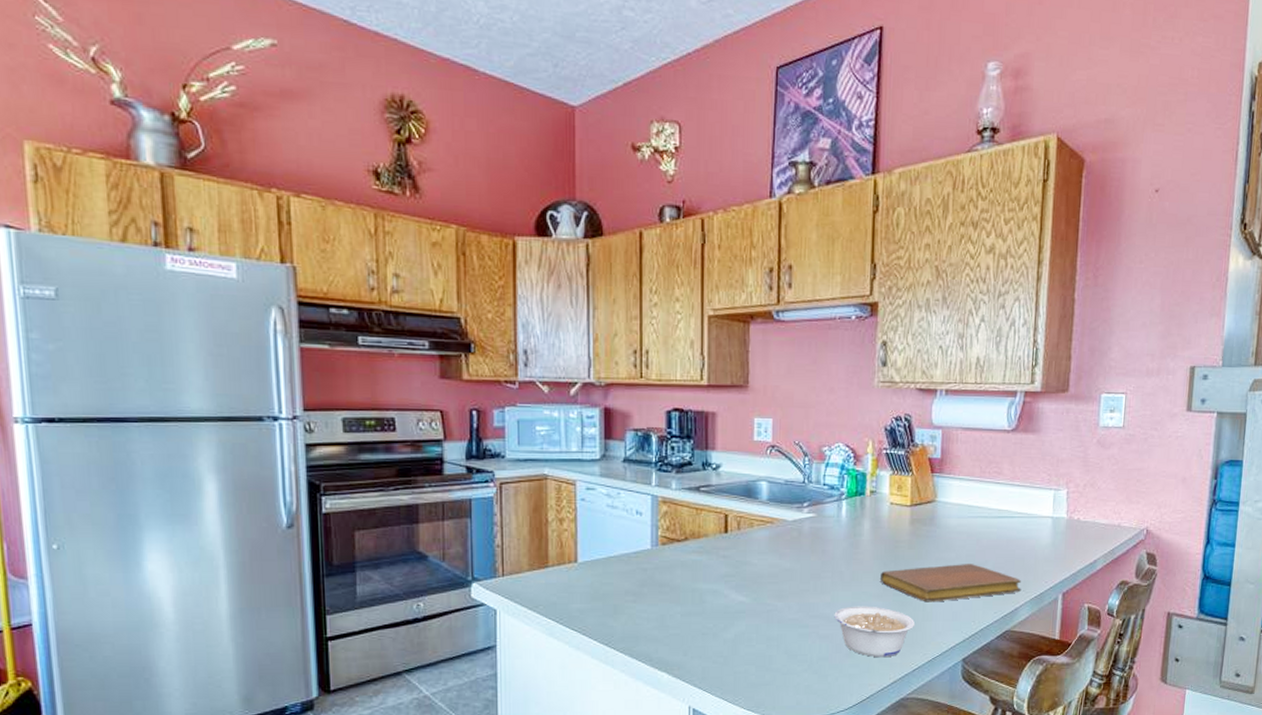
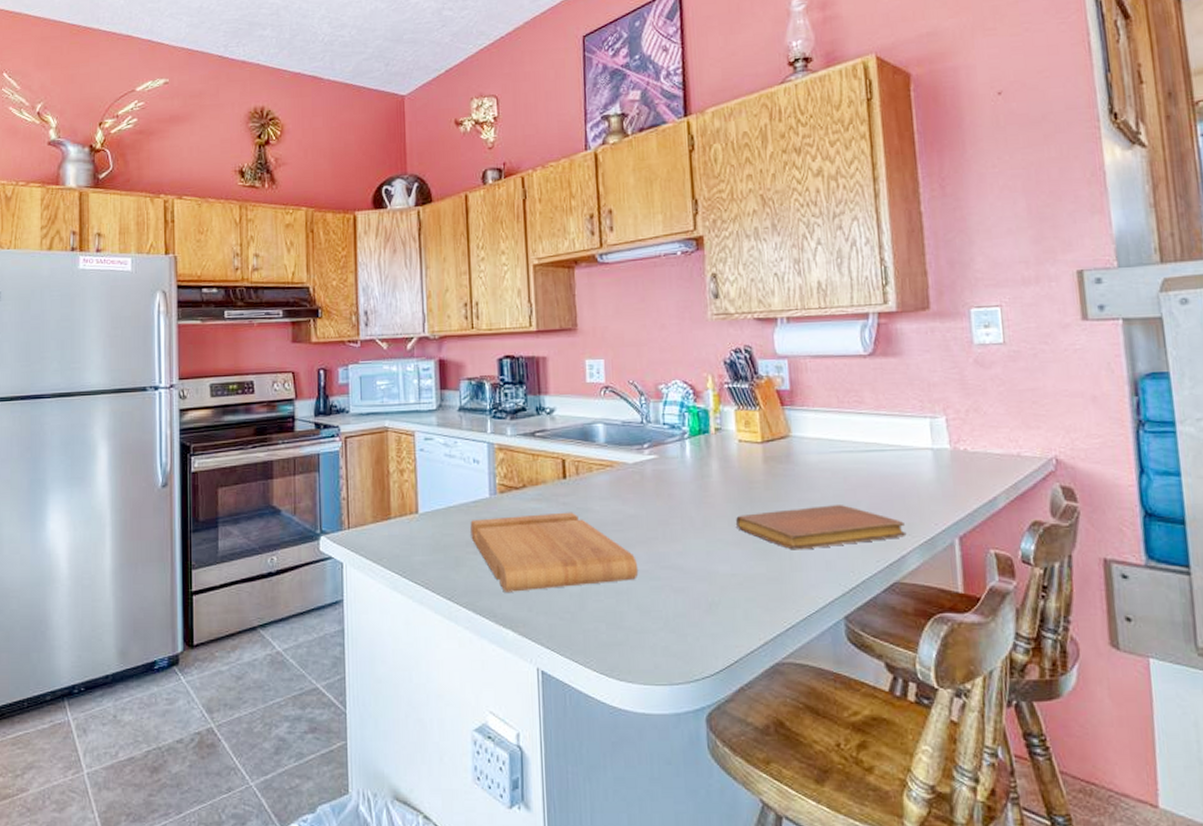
cutting board: none [630,564,789,638] -> present [470,512,639,592]
legume: present [834,606,916,658] -> none [688,555,783,615]

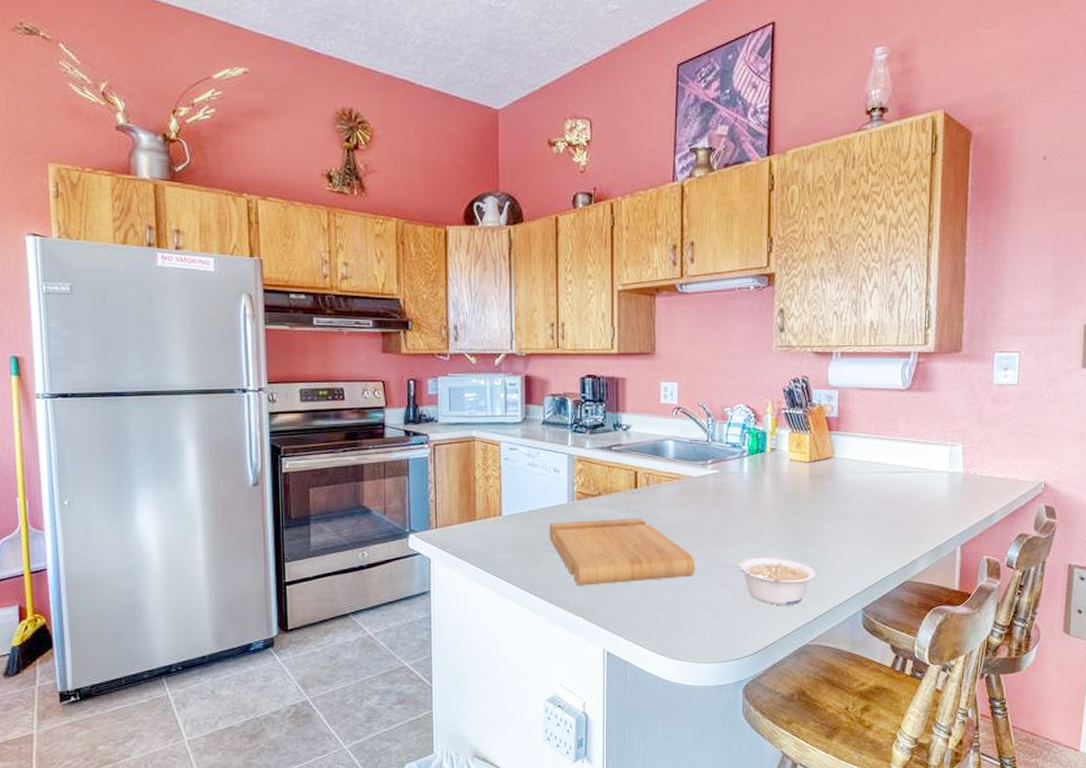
legume: none [688,555,783,615] -> present [738,556,816,606]
notebook: present [736,505,907,550] -> none [782,517,920,554]

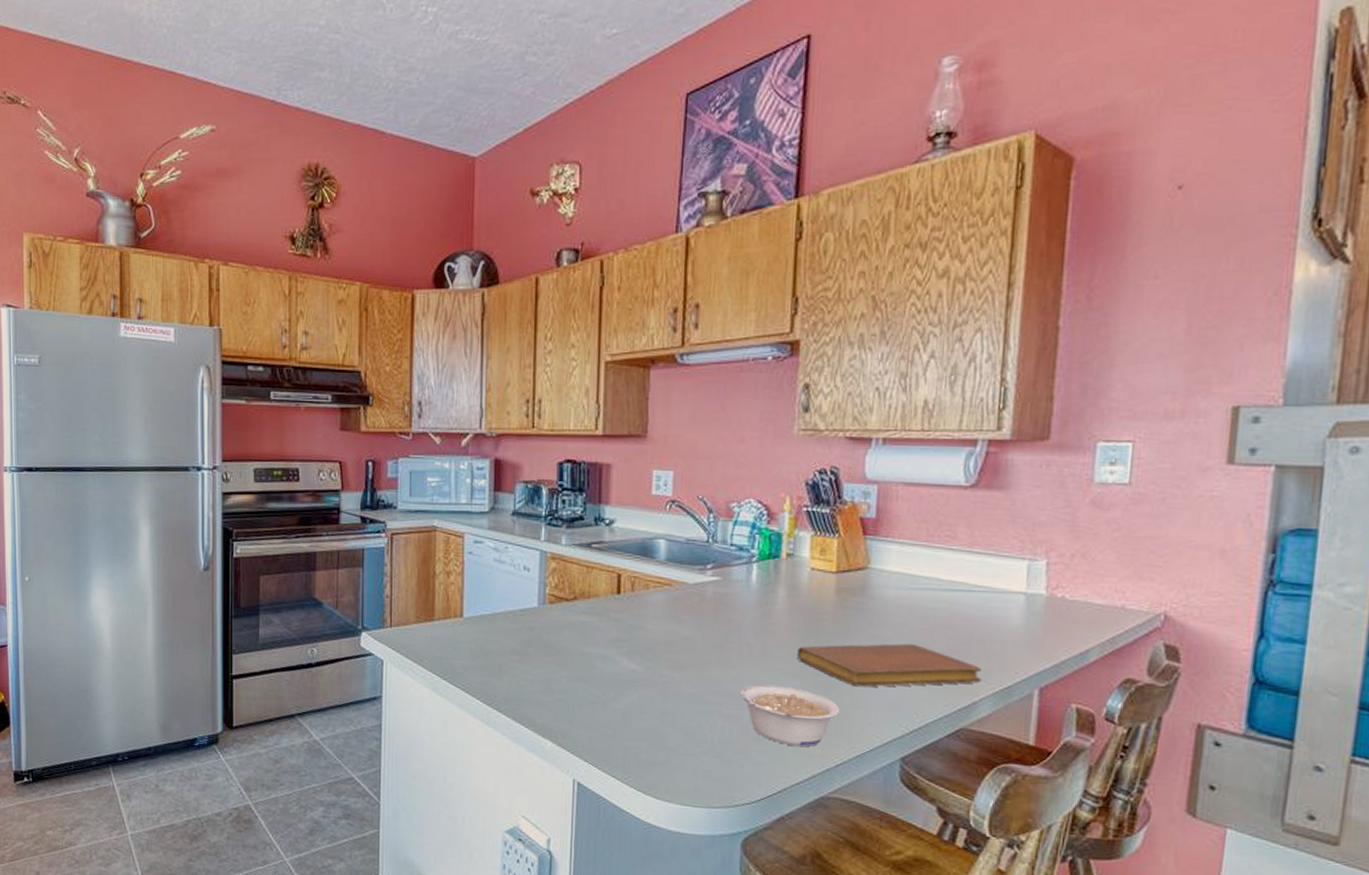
cutting board: present [549,518,696,586] -> none [515,628,688,704]
notebook: none [782,517,920,554] -> present [797,643,982,688]

